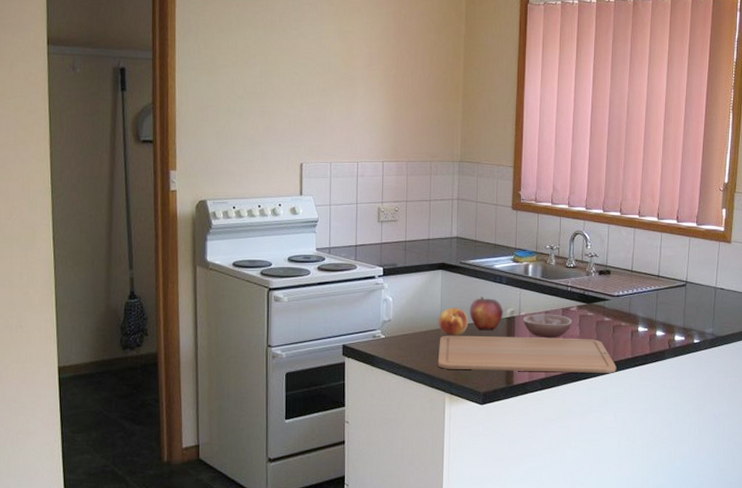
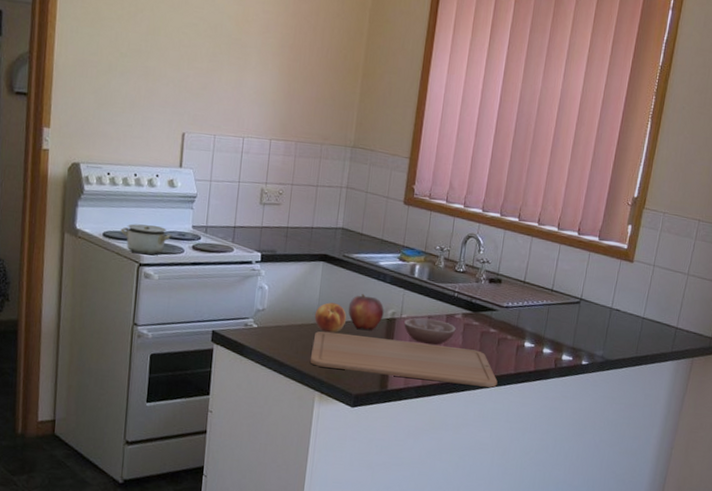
saucepan: none [249,251,298,280] -> present [120,223,172,256]

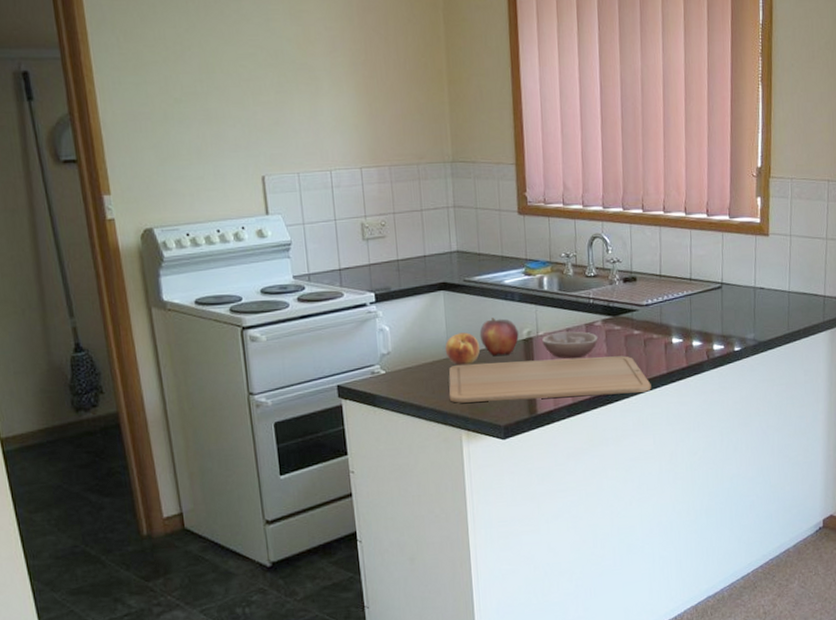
saucepan: present [120,223,172,256] -> none [213,283,273,317]

